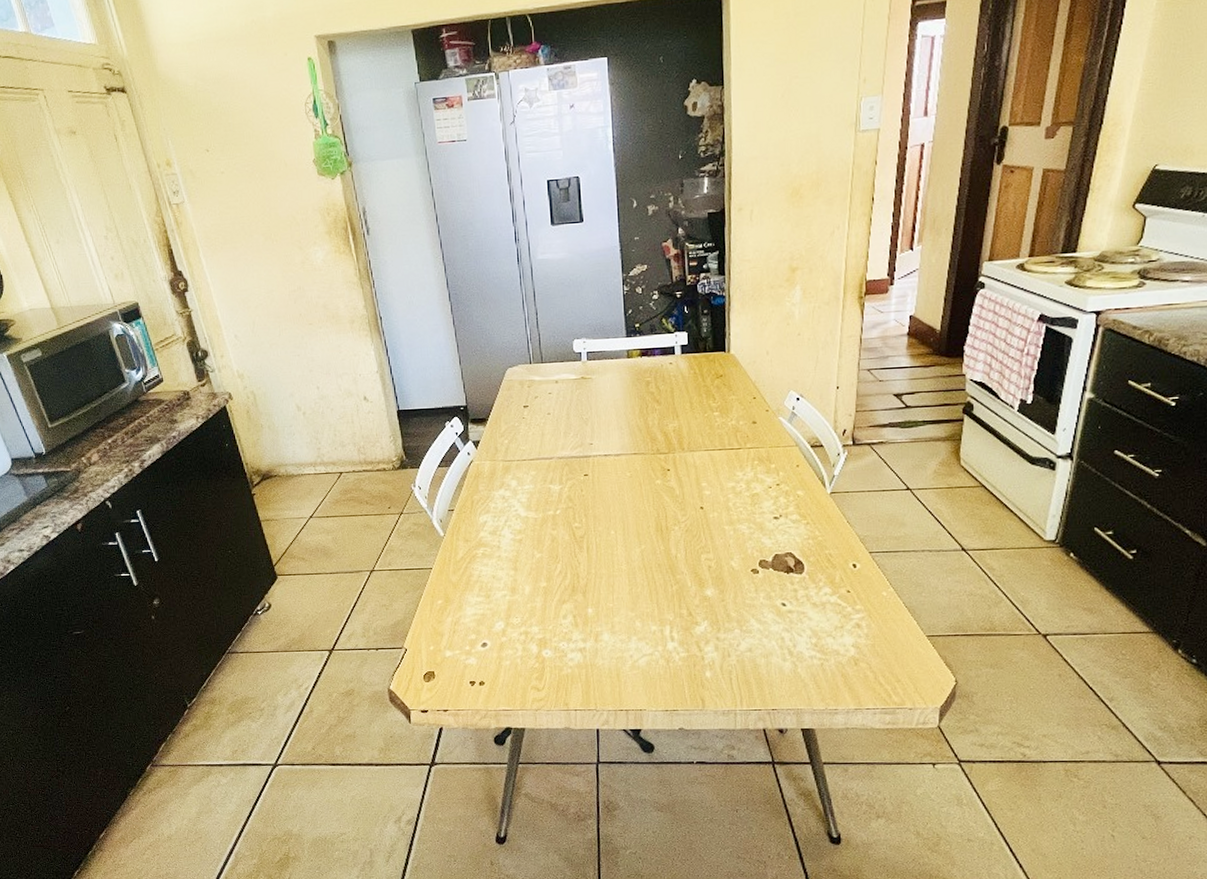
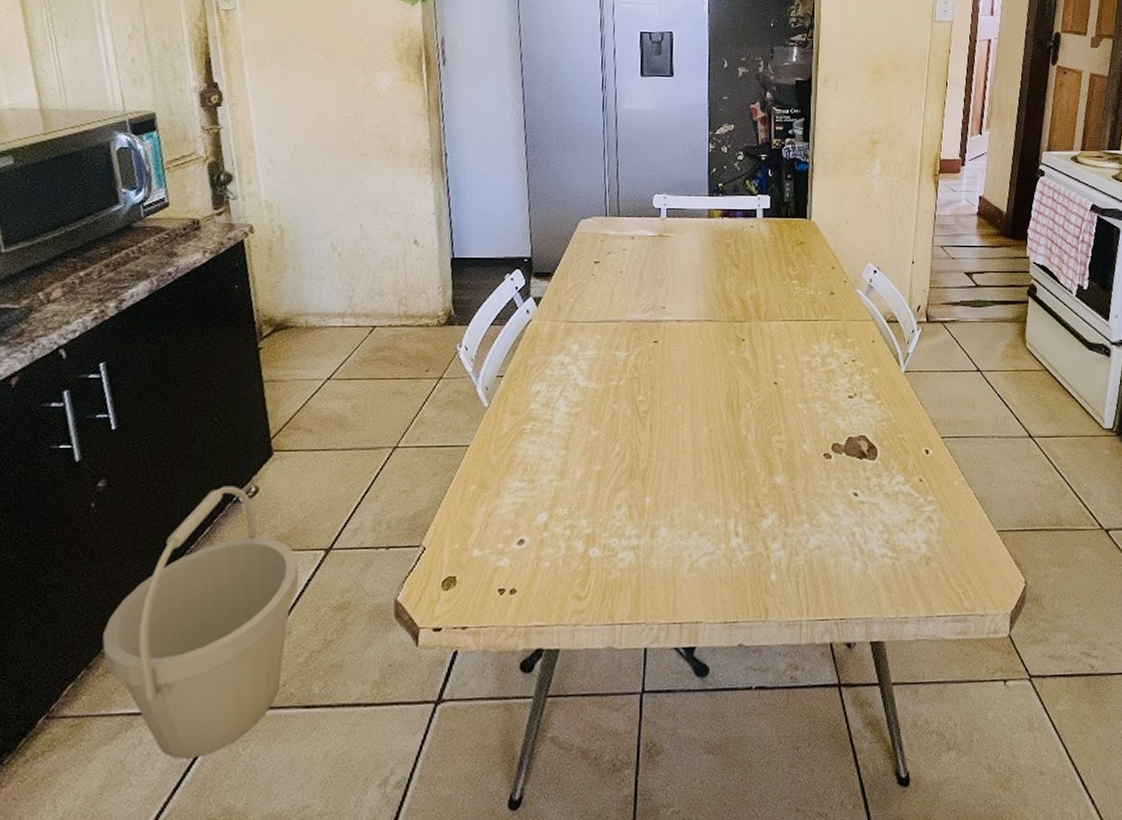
bucket: none [178,602,313,797] -> present [102,486,300,759]

